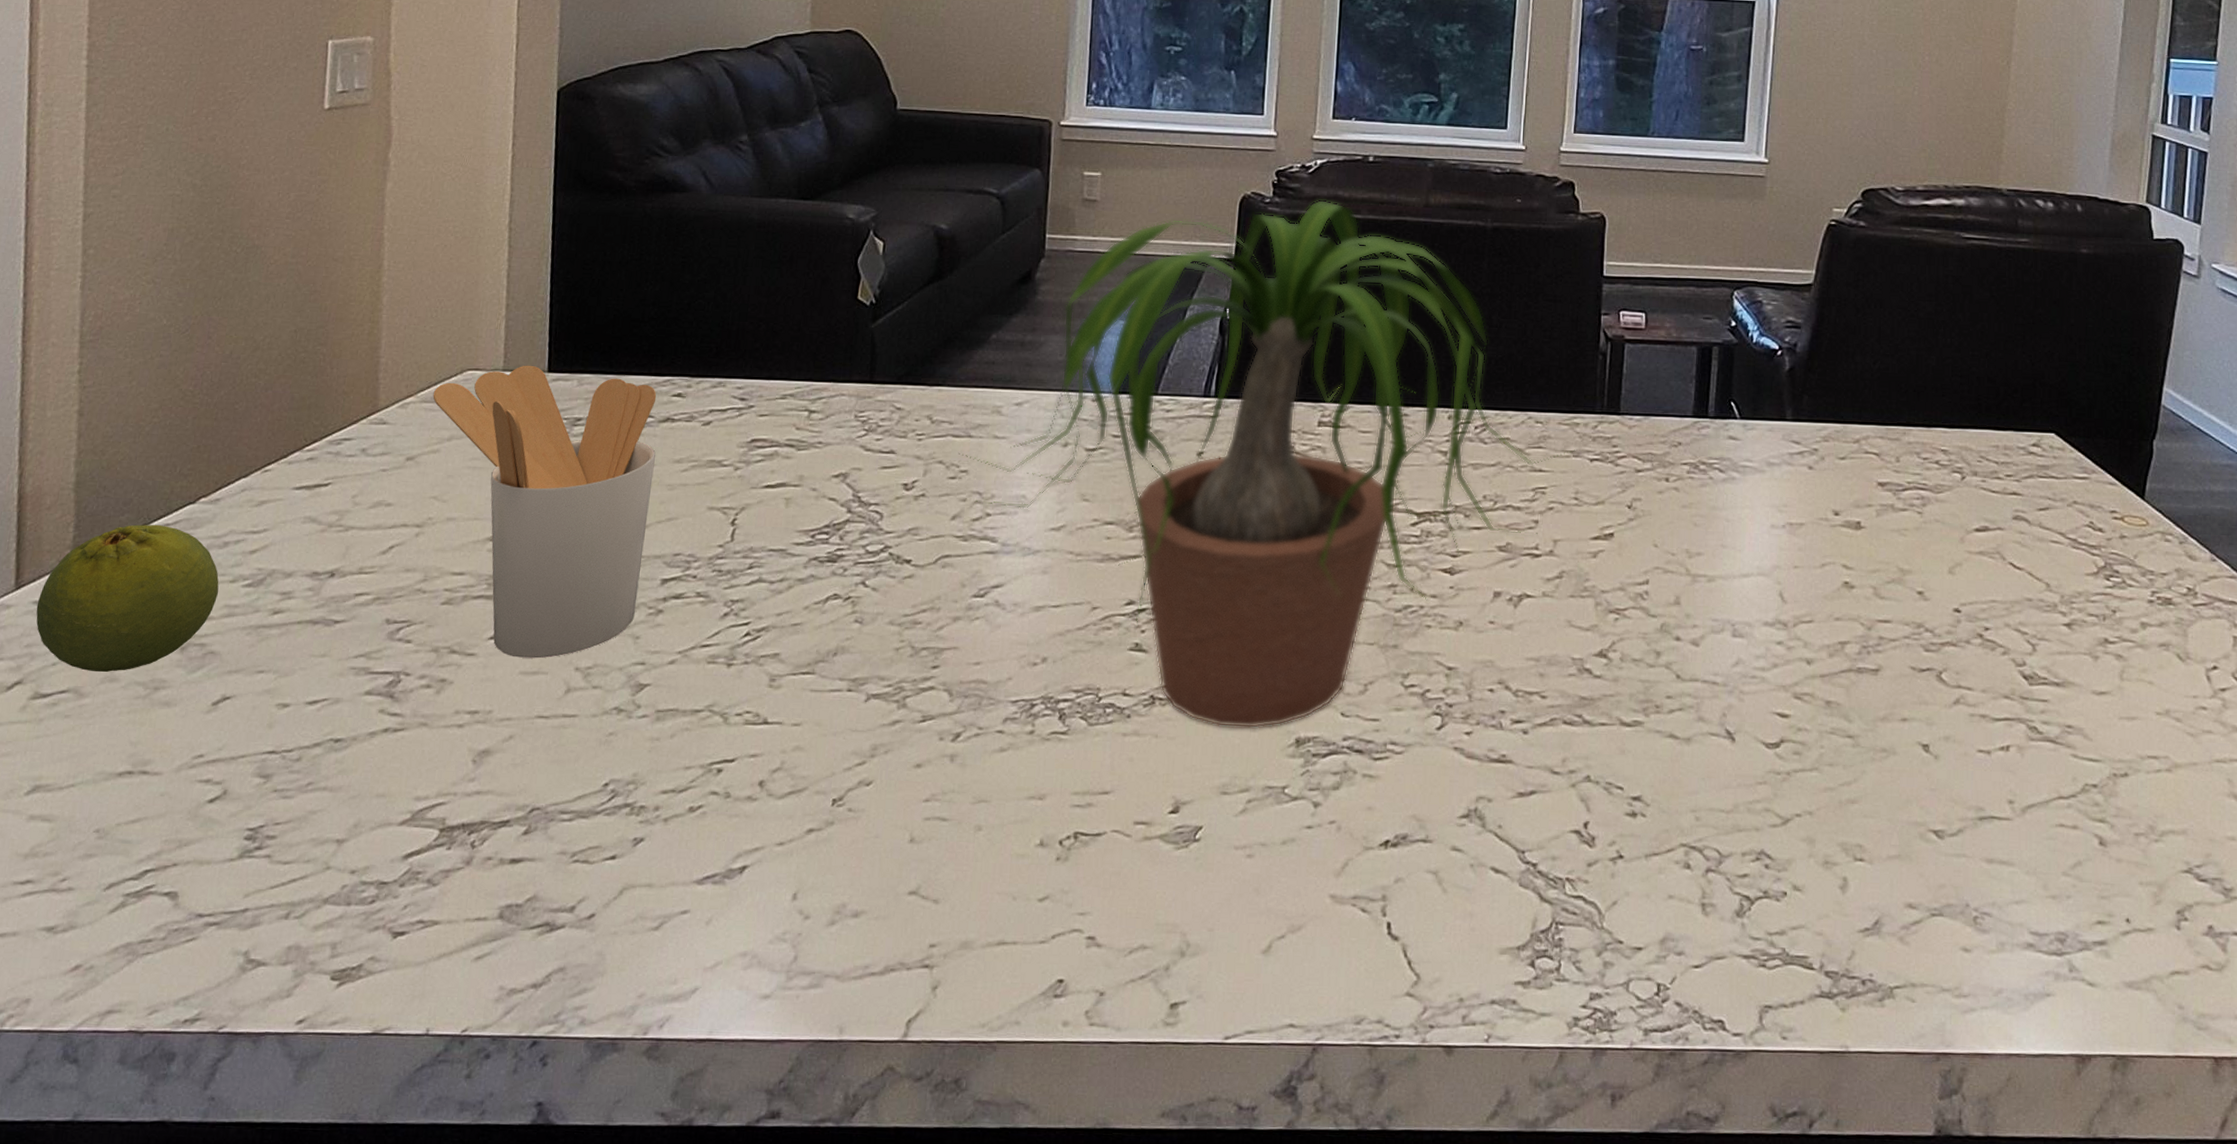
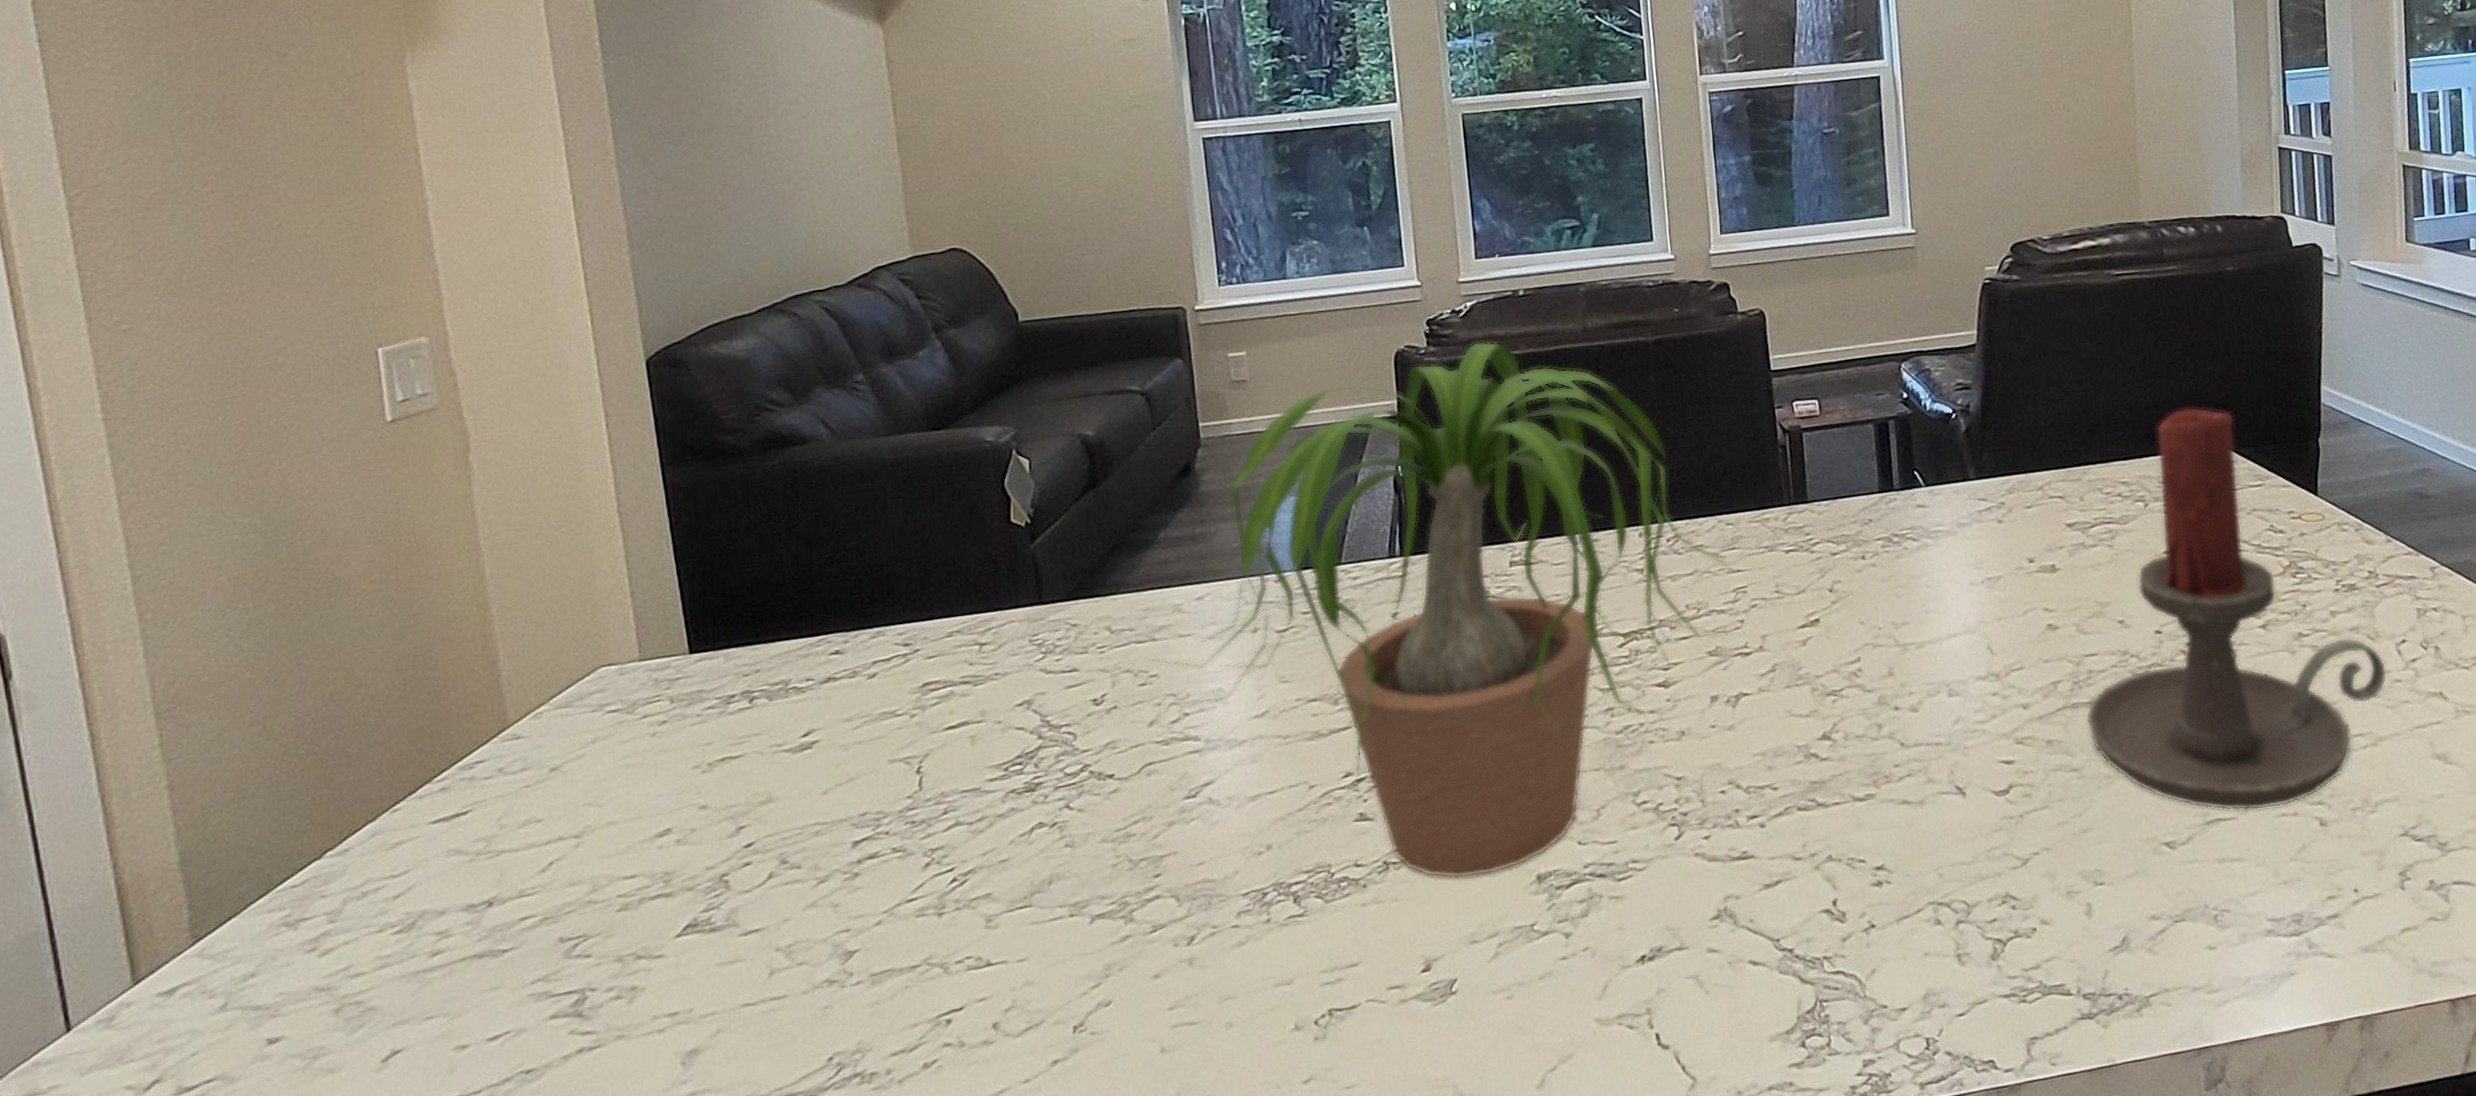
fruit: present [36,524,219,672] -> none [161,887,367,1054]
utensil holder: present [433,365,657,659] -> none [567,646,830,950]
candle holder: none [1869,385,2193,817] -> present [2085,406,2388,811]

